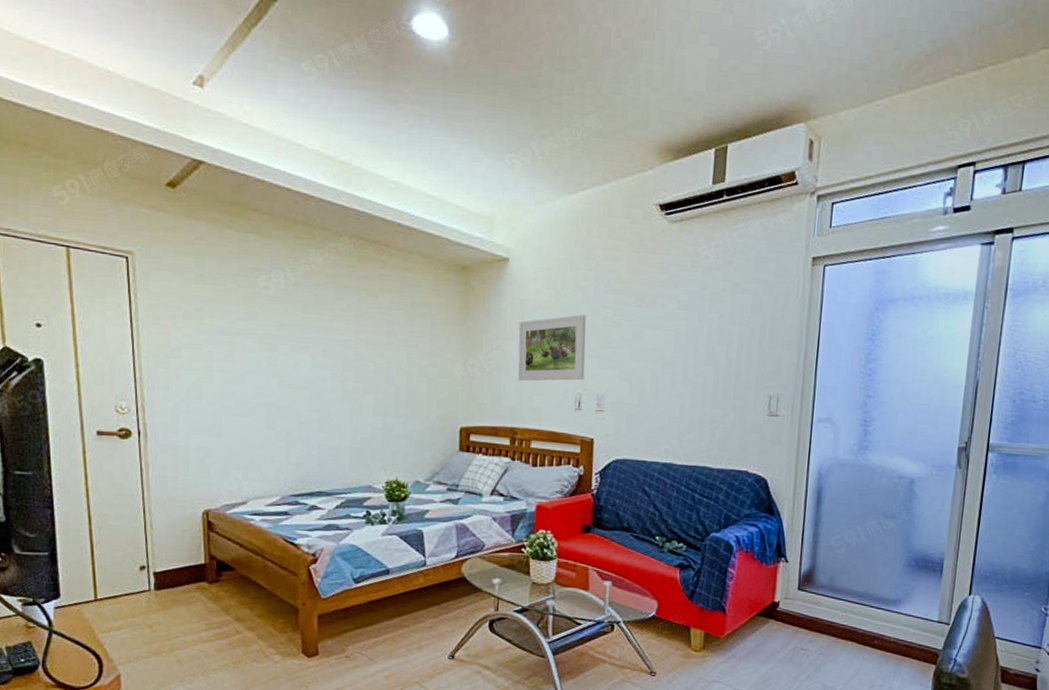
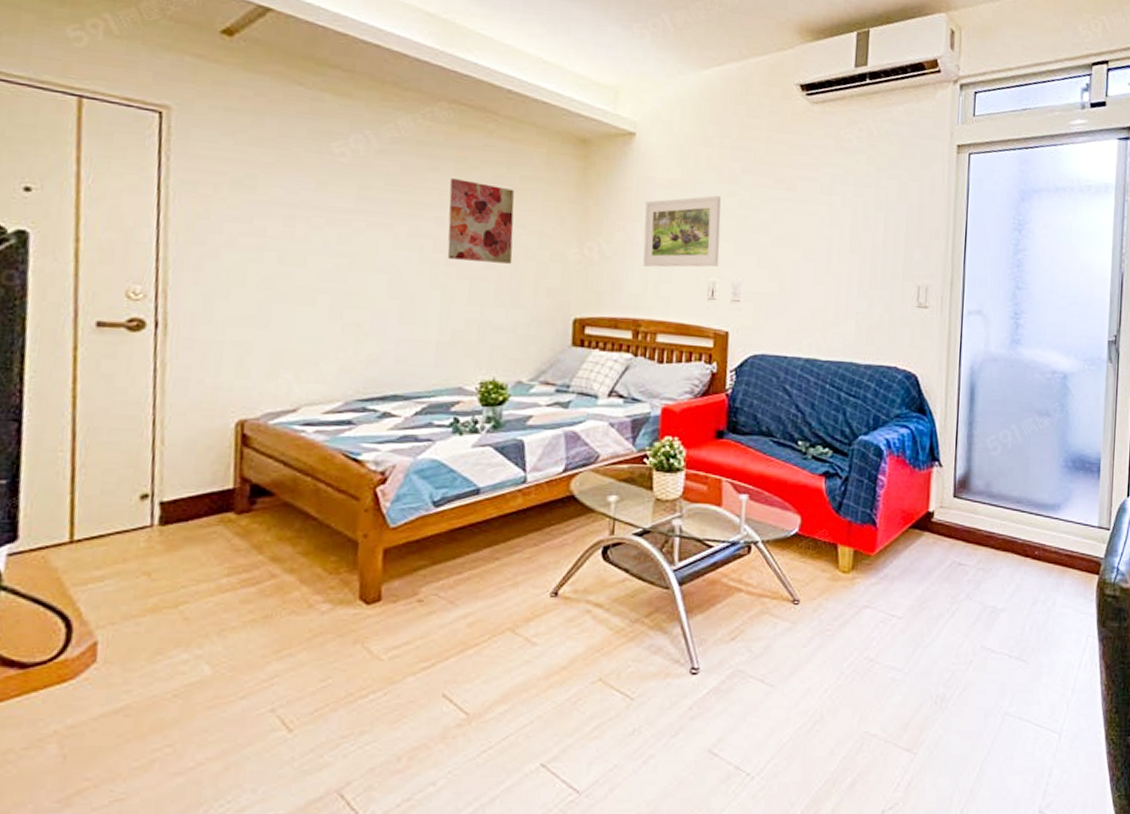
wall art: none [354,306,408,380] -> present [447,178,515,264]

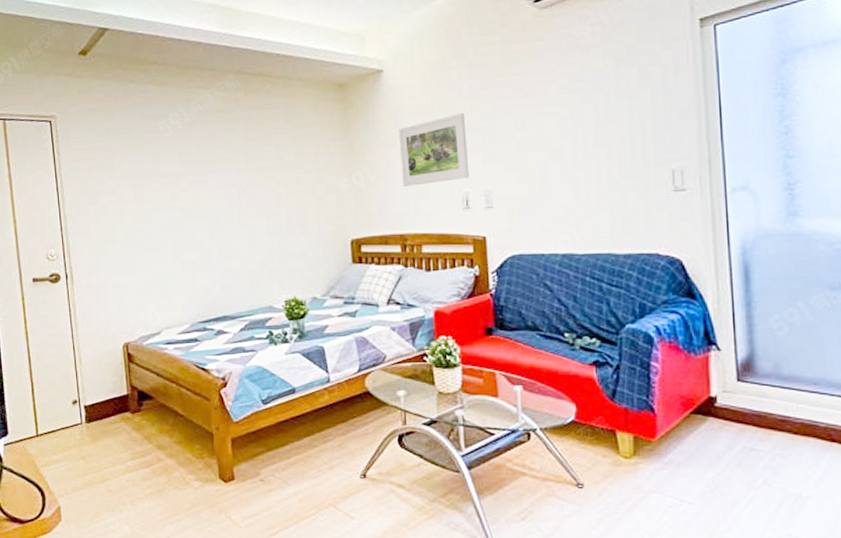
wall art: present [447,178,515,264] -> none [244,135,297,202]

